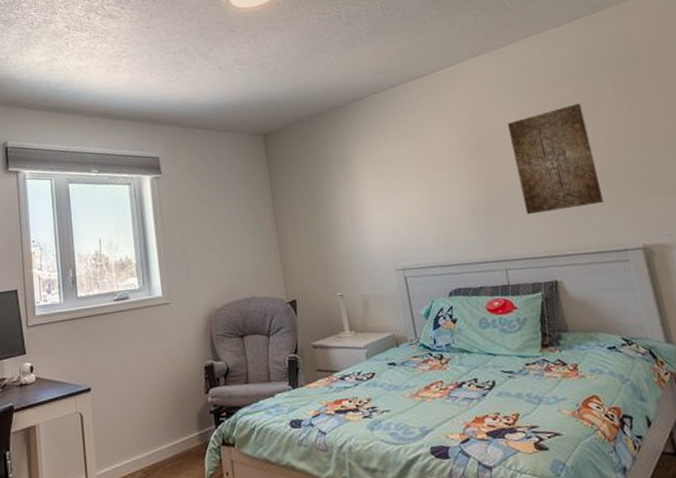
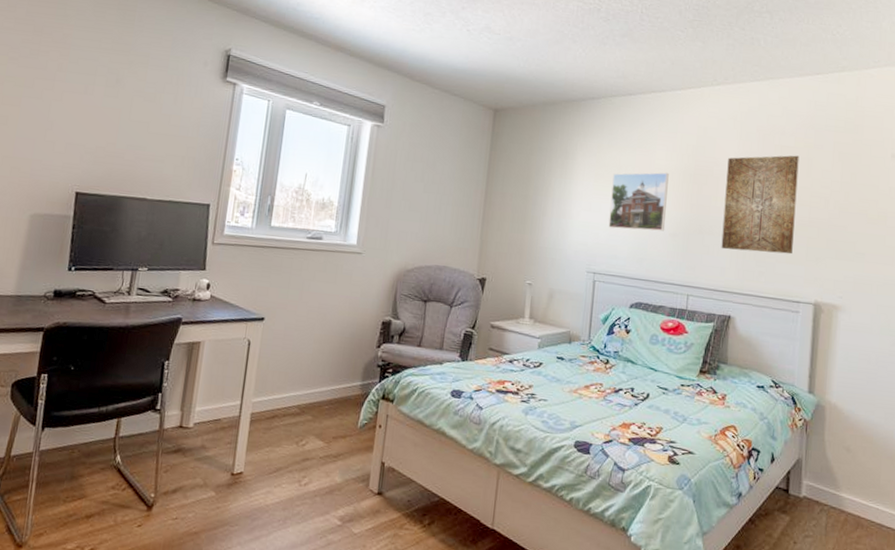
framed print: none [396,152,463,221] -> present [608,172,669,231]

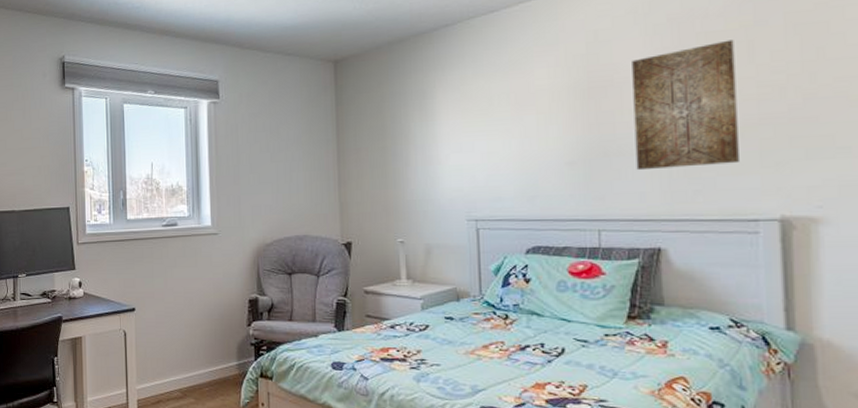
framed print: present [608,172,669,231] -> none [484,92,557,167]

